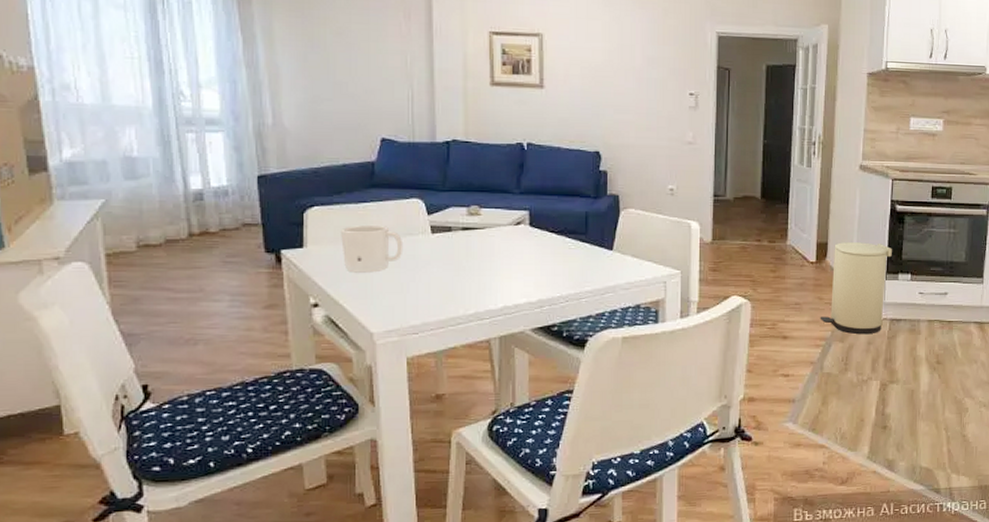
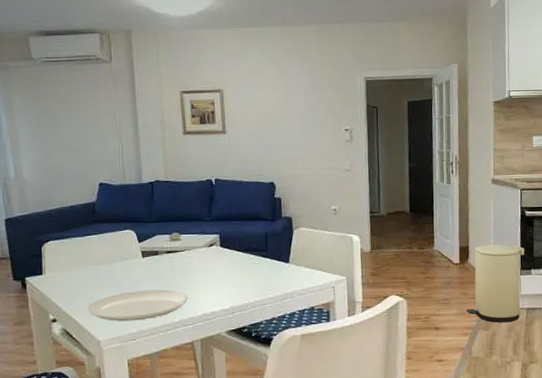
mug: present [341,224,404,273] -> none [71,253,121,293]
plate: none [358,274,486,311] -> present [87,289,188,322]

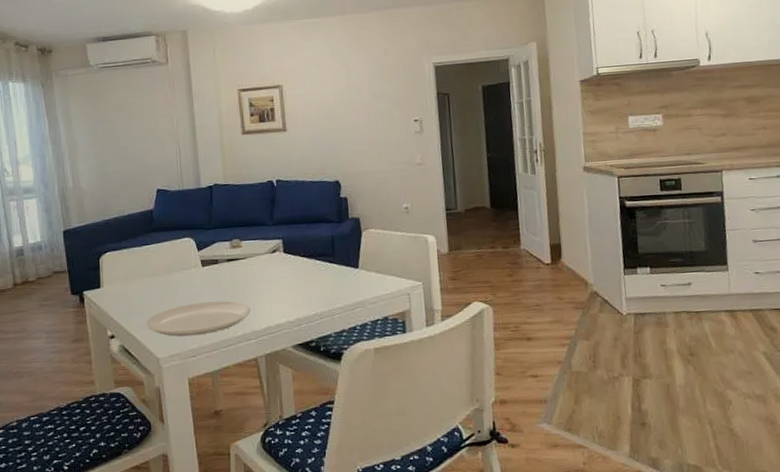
pedal bin: present [466,244,525,323] -> none [561,240,628,331]

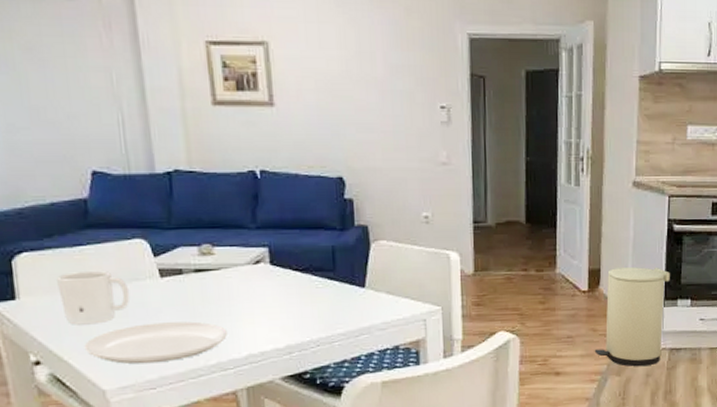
mug: none [129,263,180,307] -> present [57,270,131,325]
pedal bin: none [561,240,628,331] -> present [594,267,670,367]

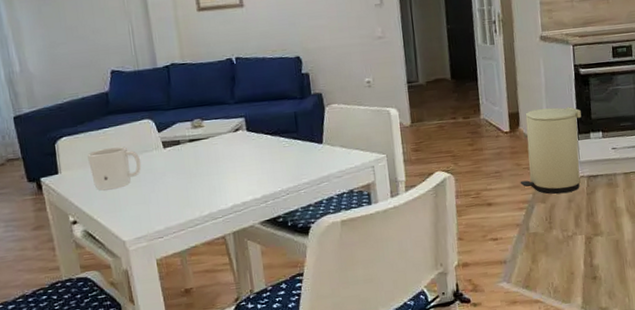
plate: present [84,321,227,365] -> none [108,181,216,219]

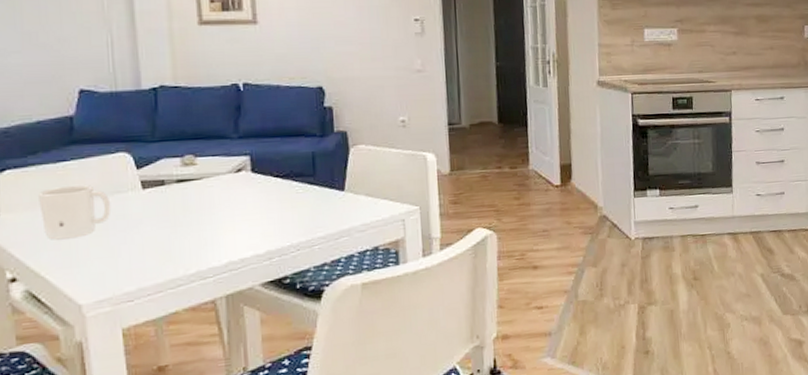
pedal bin: present [520,107,581,194] -> none [569,160,638,257]

